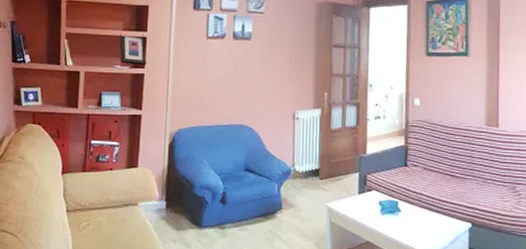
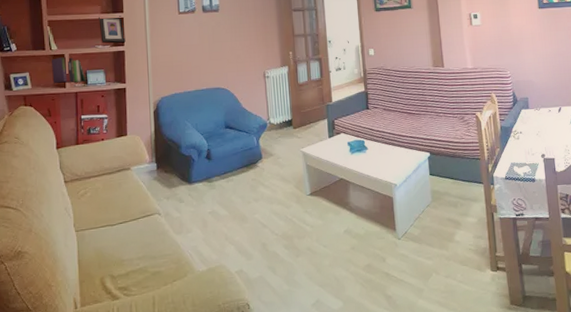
books: none [65,74,100,105] -> present [52,57,86,84]

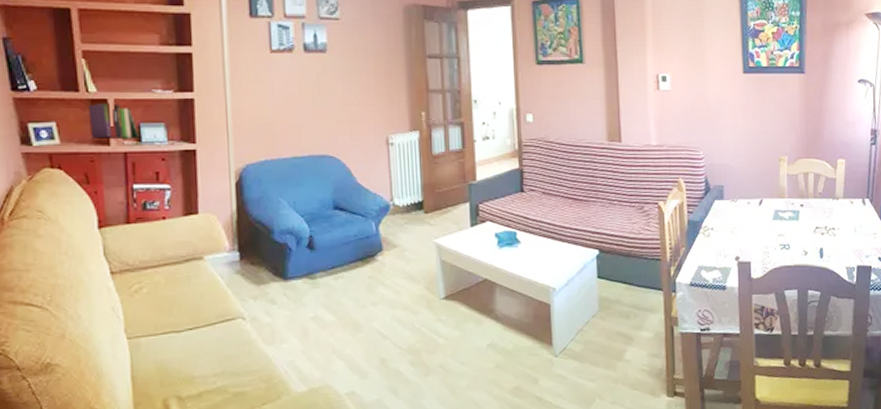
picture frame: present [99,16,126,44] -> none [156,50,196,88]

